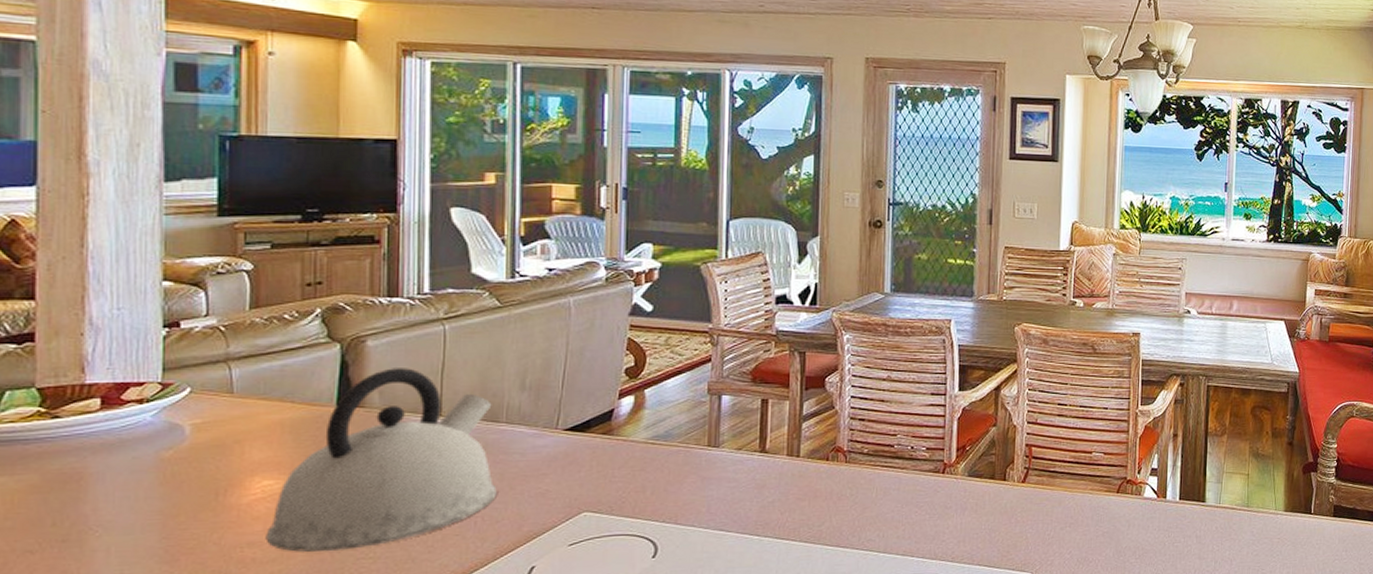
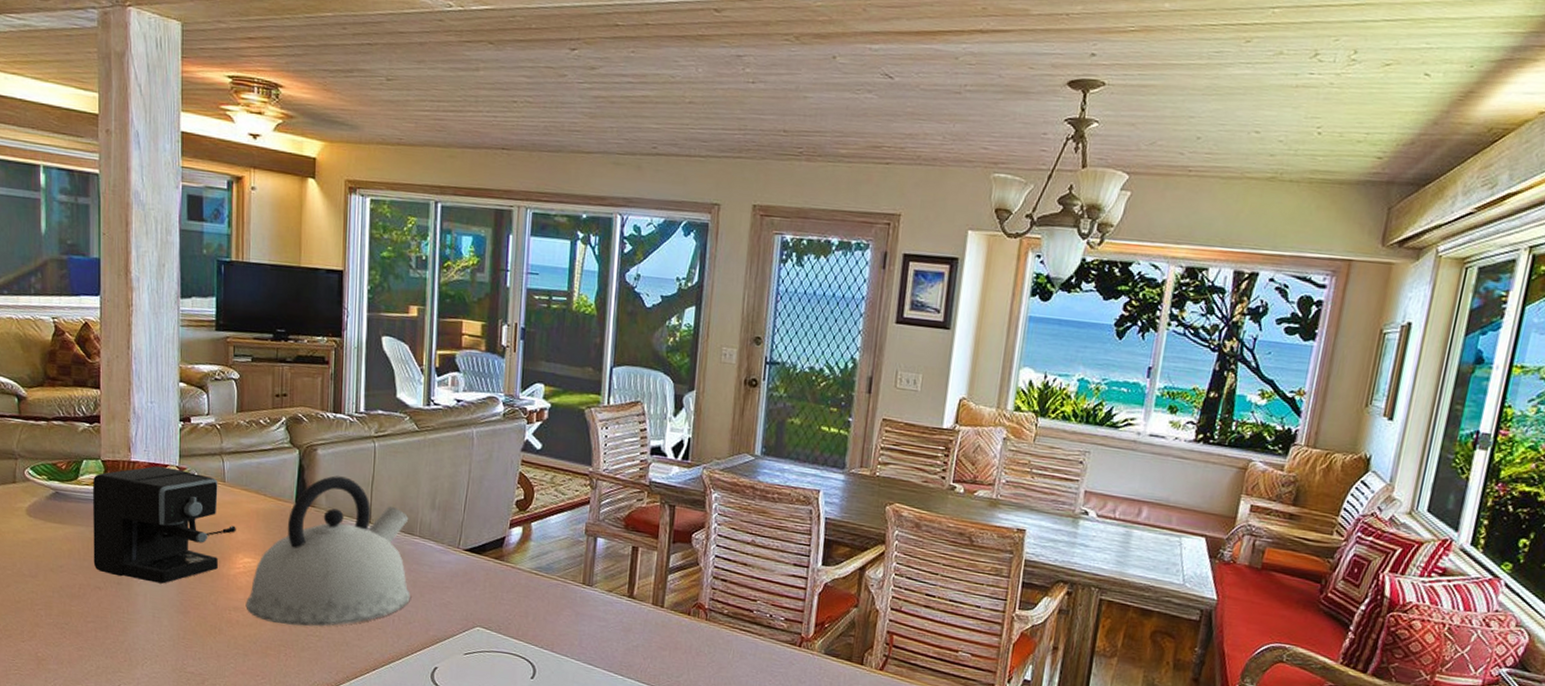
coffee maker: none [21,385,250,532] -> present [93,466,236,584]

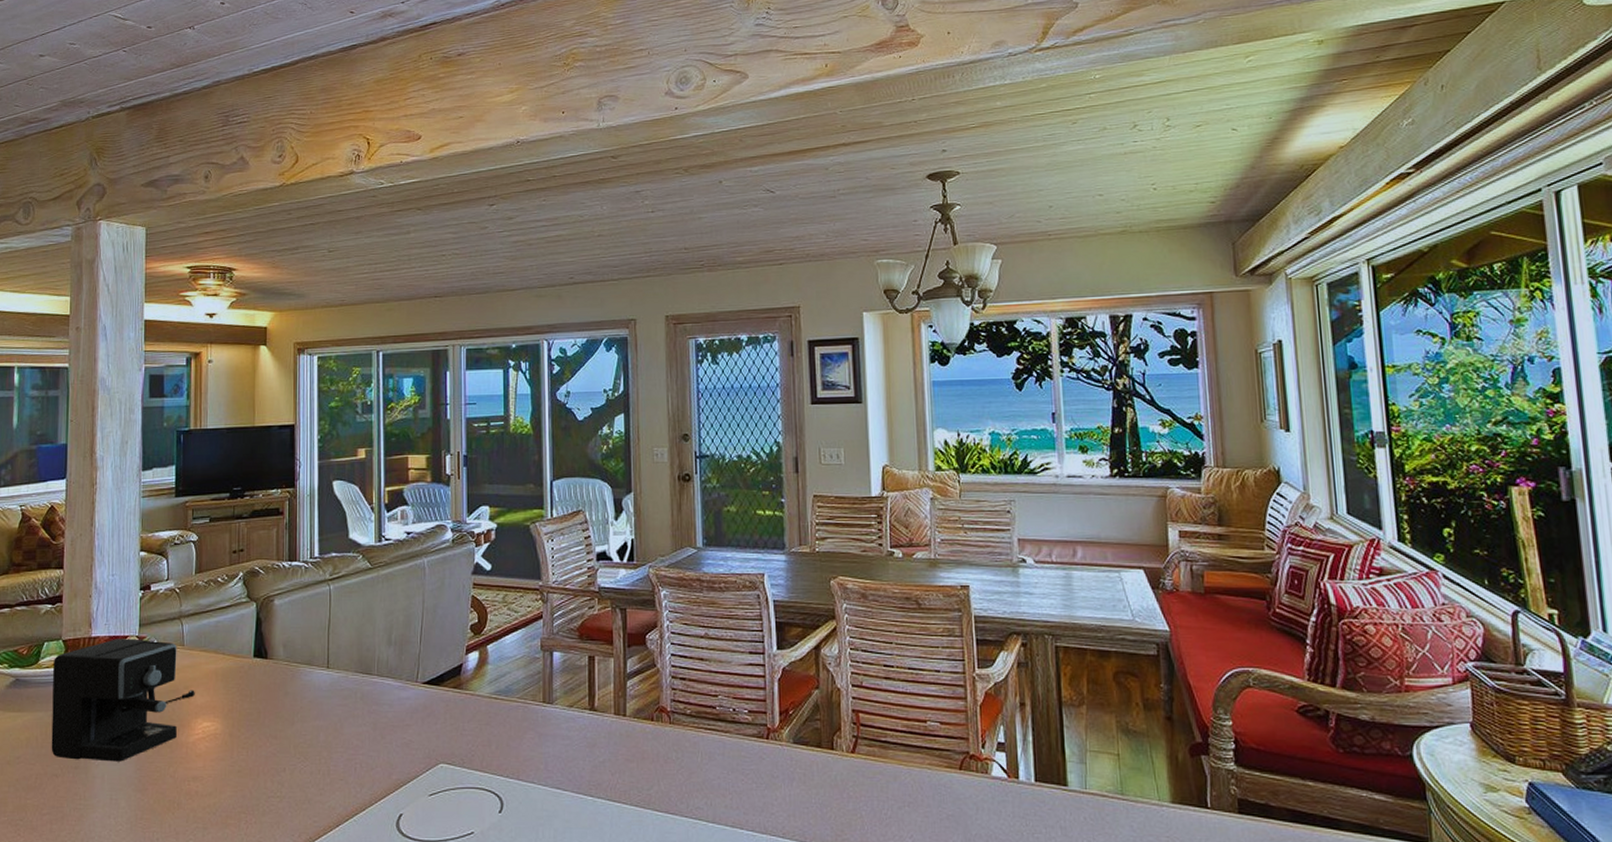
kettle: present [245,475,410,627] -> none [205,624,371,789]

